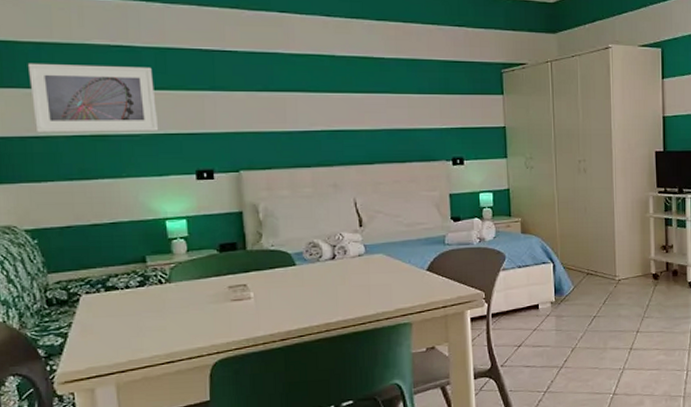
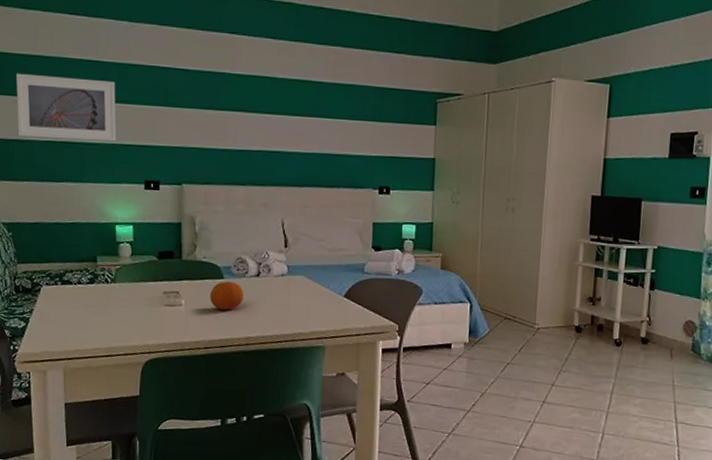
fruit: none [281,267,319,298] -> present [209,281,244,310]

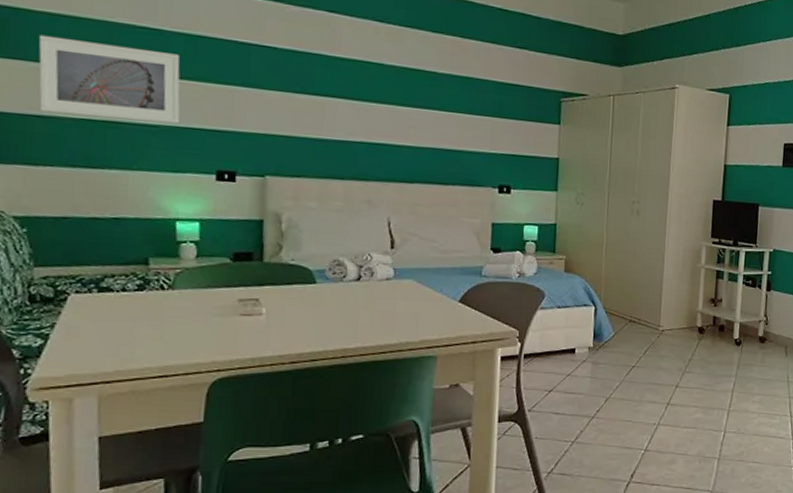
fruit: present [209,281,244,310] -> none [298,286,341,319]

